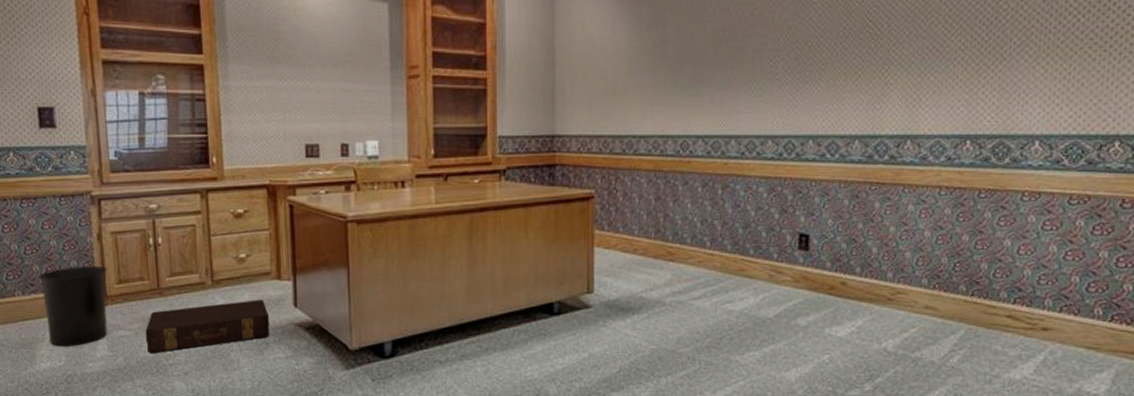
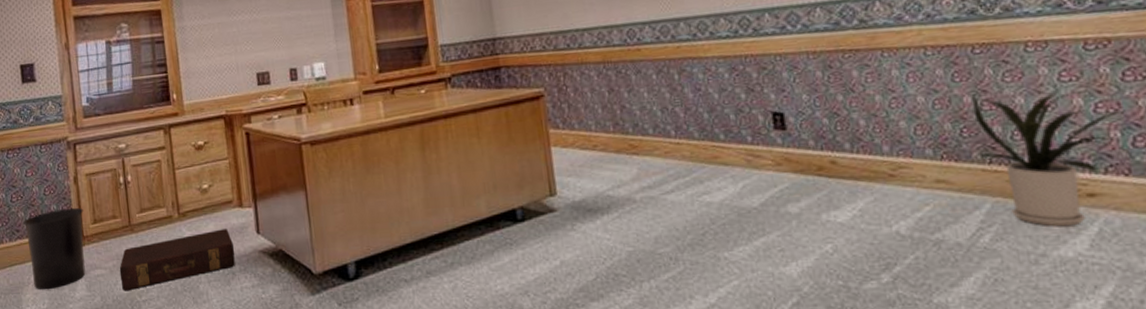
house plant: none [961,234,1088,354] -> present [971,91,1125,227]

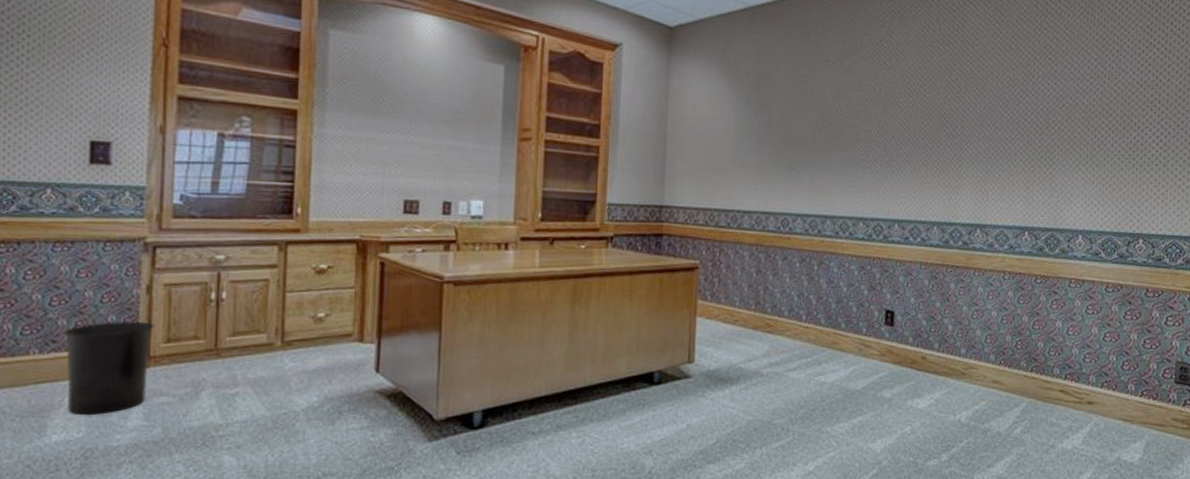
briefcase: present [119,229,235,291] -> none [193,364,346,424]
house plant: present [971,91,1125,227] -> none [1023,315,1122,426]

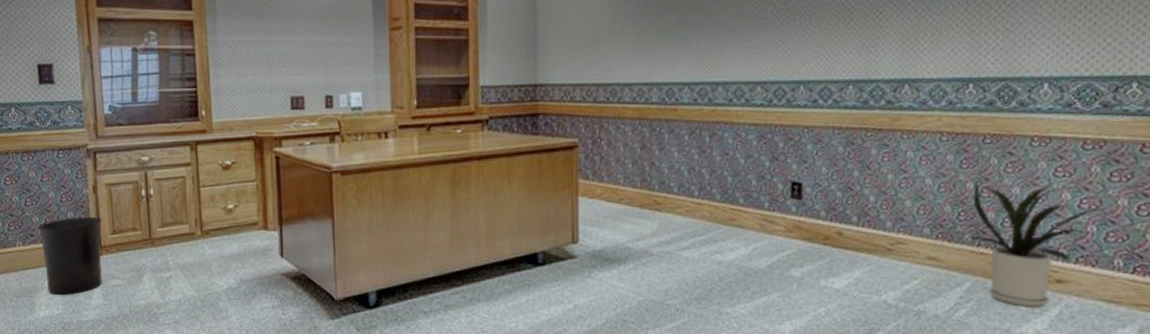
house plant: none [1023,315,1122,426] -> present [967,181,1105,308]

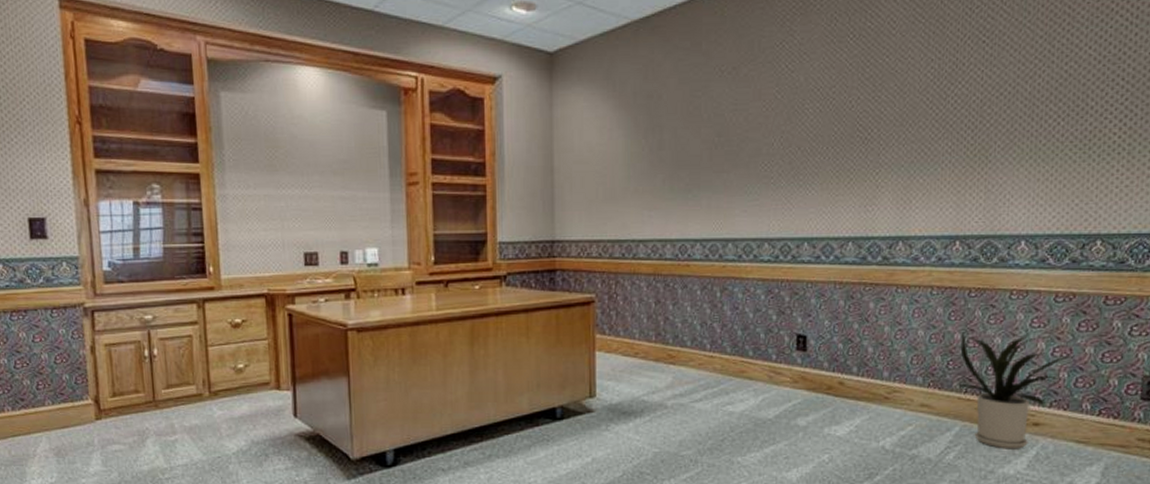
waste bin: present [38,216,103,296] -> none [29,378,102,463]

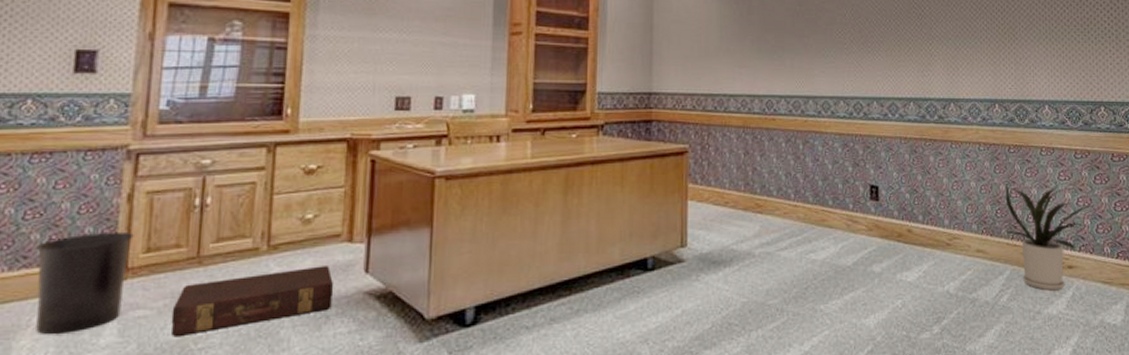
waste bin: none [29,378,102,463] -> present [36,231,134,335]
briefcase: none [140,410,269,468] -> present [171,266,334,337]

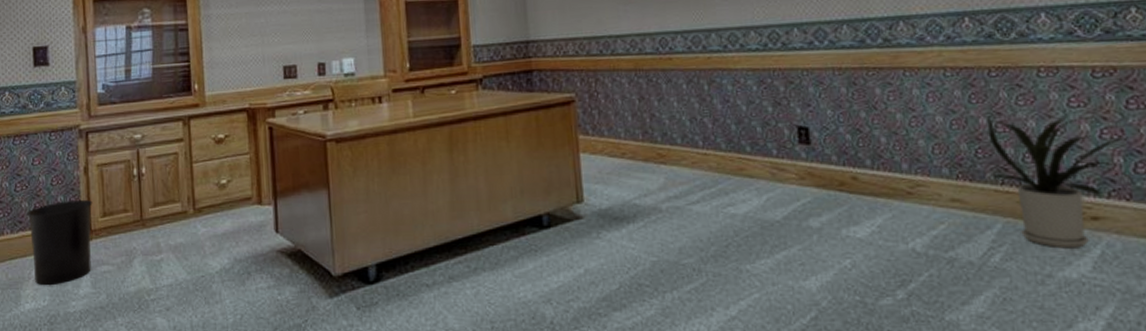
briefcase: present [171,266,334,337] -> none [128,227,252,289]

